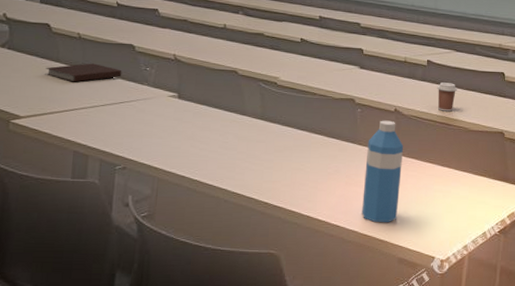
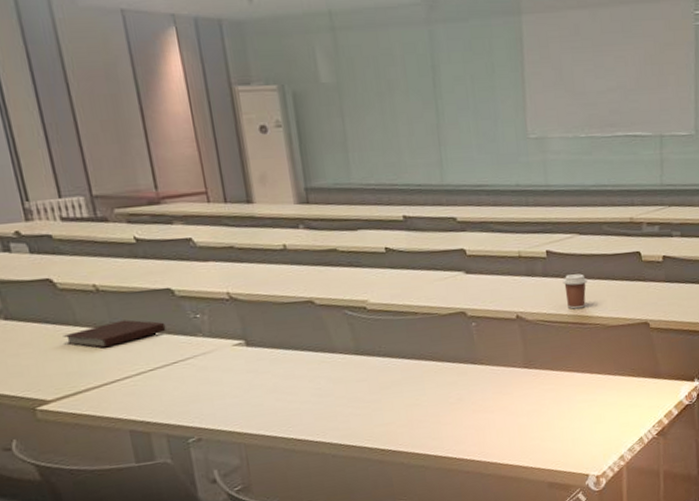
water bottle: present [362,120,404,223] -> none [490,330,540,449]

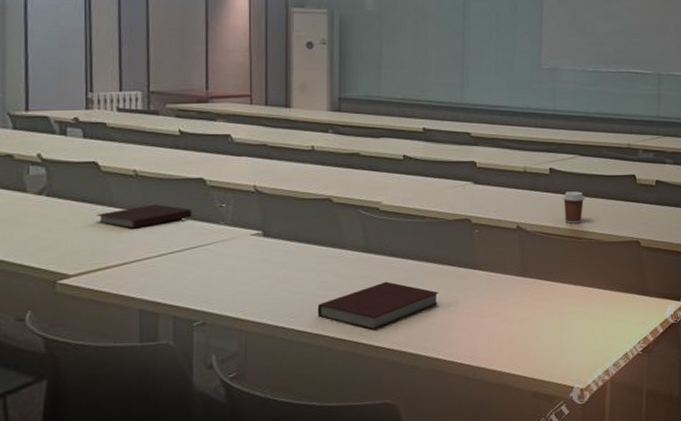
notebook: none [315,383,442,434] -> present [317,281,439,331]

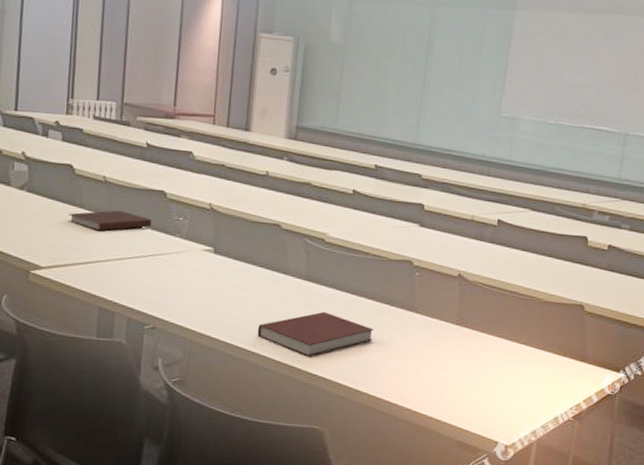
coffee cup: present [562,191,585,224] -> none [508,245,532,279]

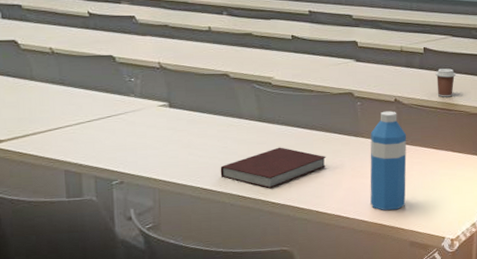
notebook: present [68,210,152,231] -> none [20,78,105,100]
water bottle: none [417,286,467,402] -> present [370,111,407,211]
coffee cup: none [508,245,532,279] -> present [435,68,456,97]

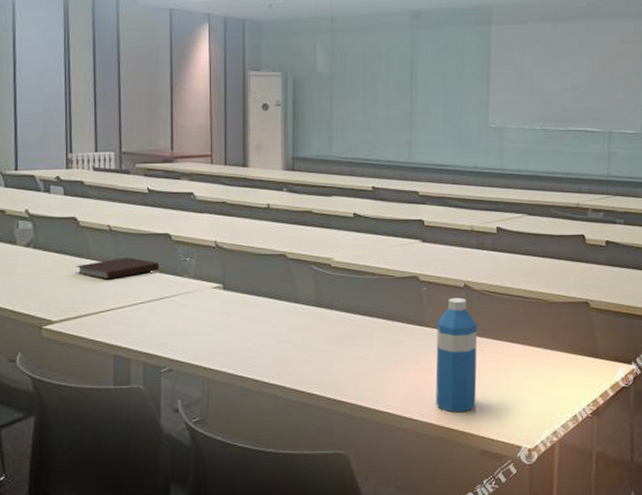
notebook: none [20,78,105,100] -> present [76,257,160,280]
notebook: present [220,147,327,189] -> none [273,335,388,383]
coffee cup: present [435,68,456,97] -> none [510,251,533,283]

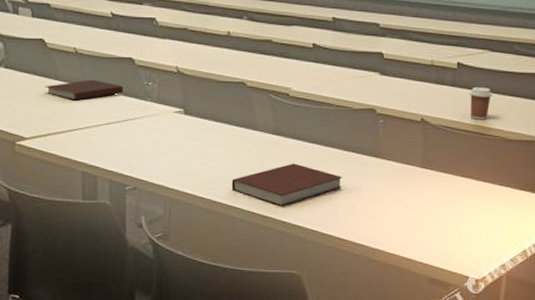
notebook: none [273,335,388,383] -> present [231,163,343,207]
water bottle: present [436,297,478,413] -> none [387,131,432,242]
coffee cup: none [510,251,533,283] -> present [469,87,493,120]

